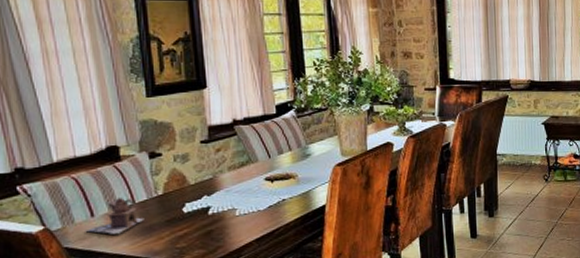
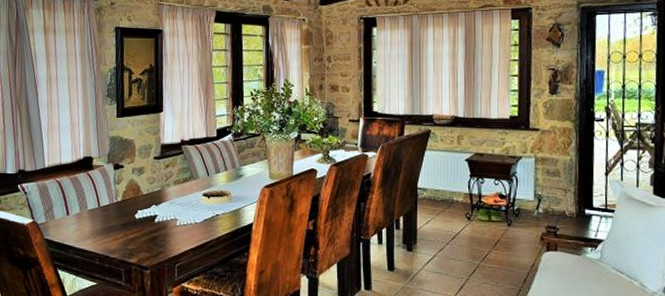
teapot: present [85,197,144,235] -> none [61,200,105,233]

